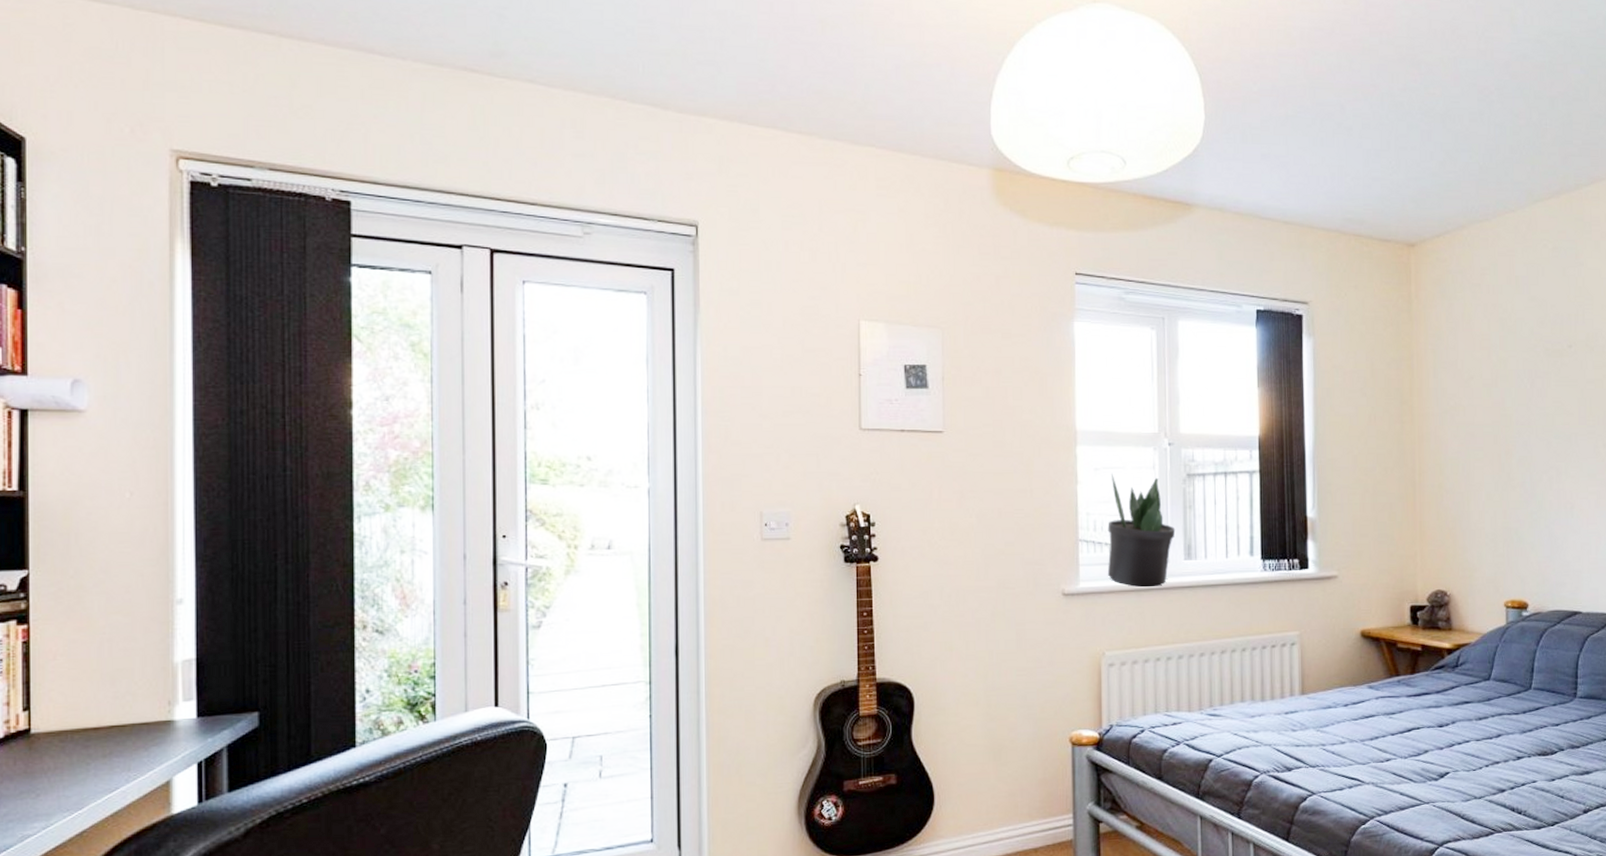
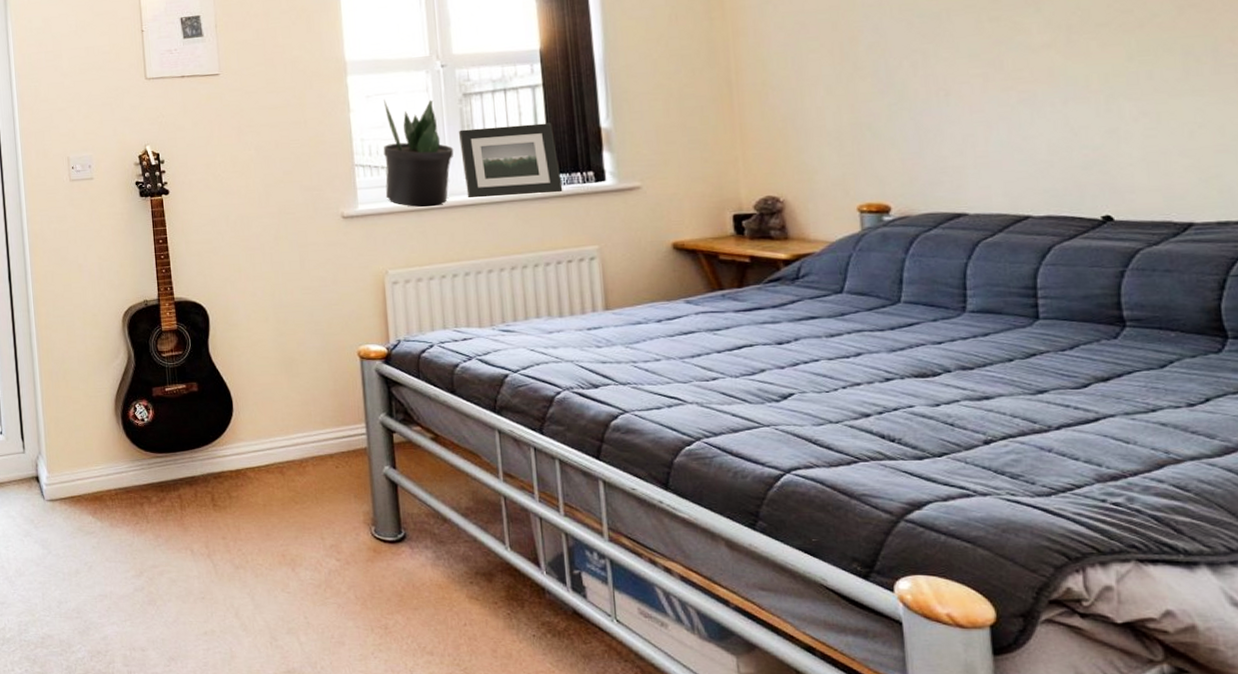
picture frame: none [1180,509,1271,580] -> present [458,123,563,199]

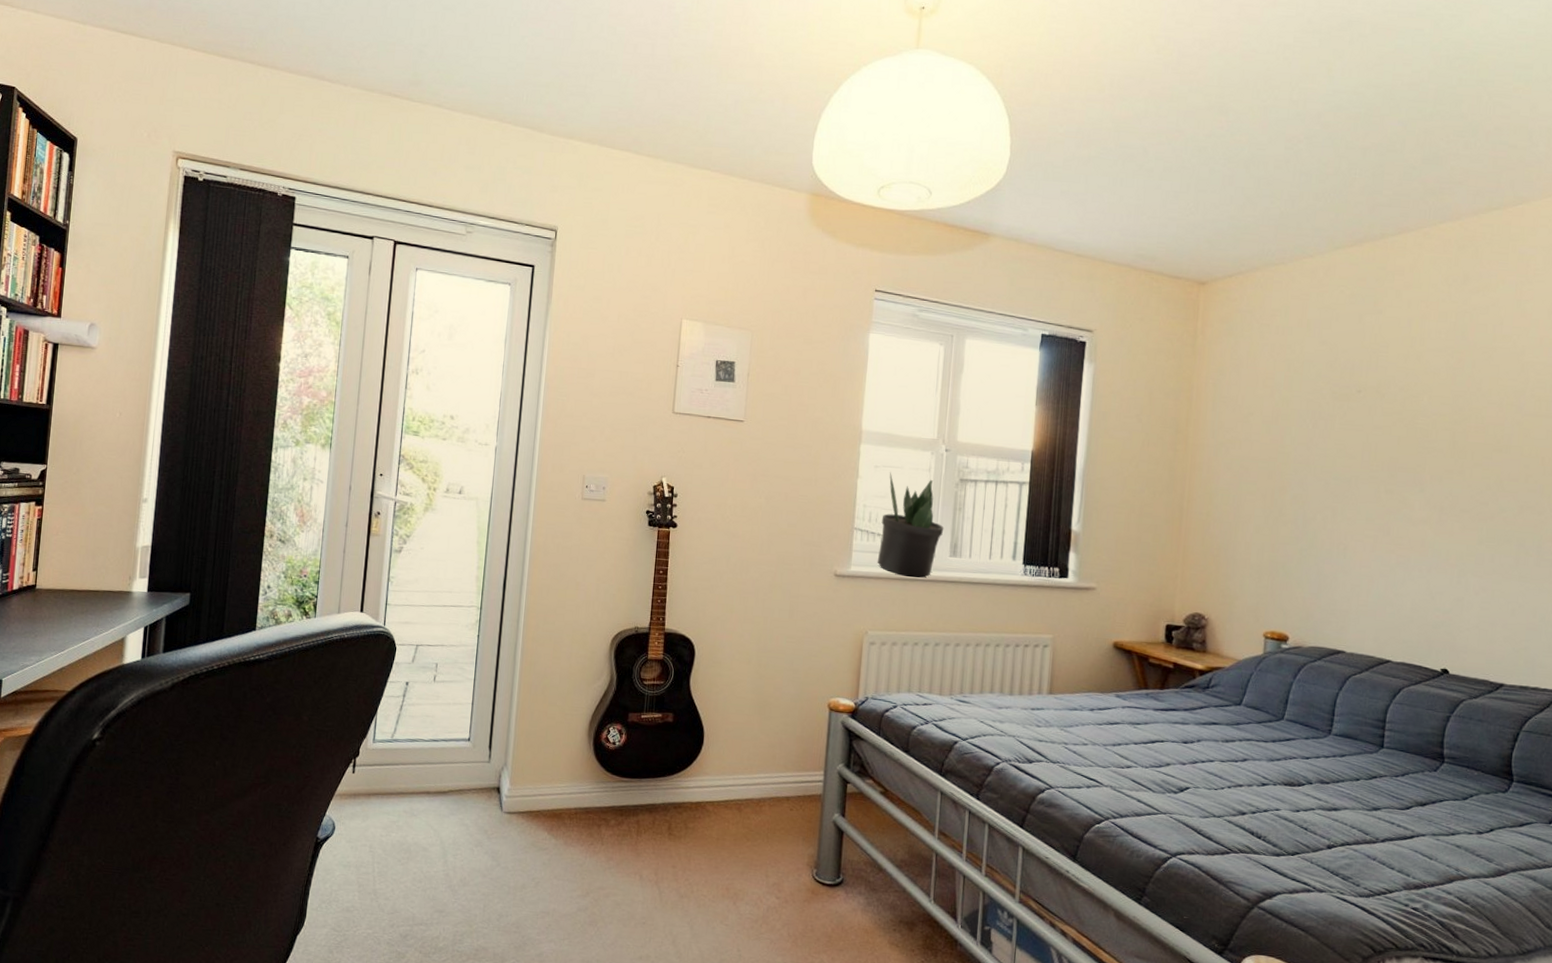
picture frame: present [458,123,563,199] -> none [949,511,1032,583]

